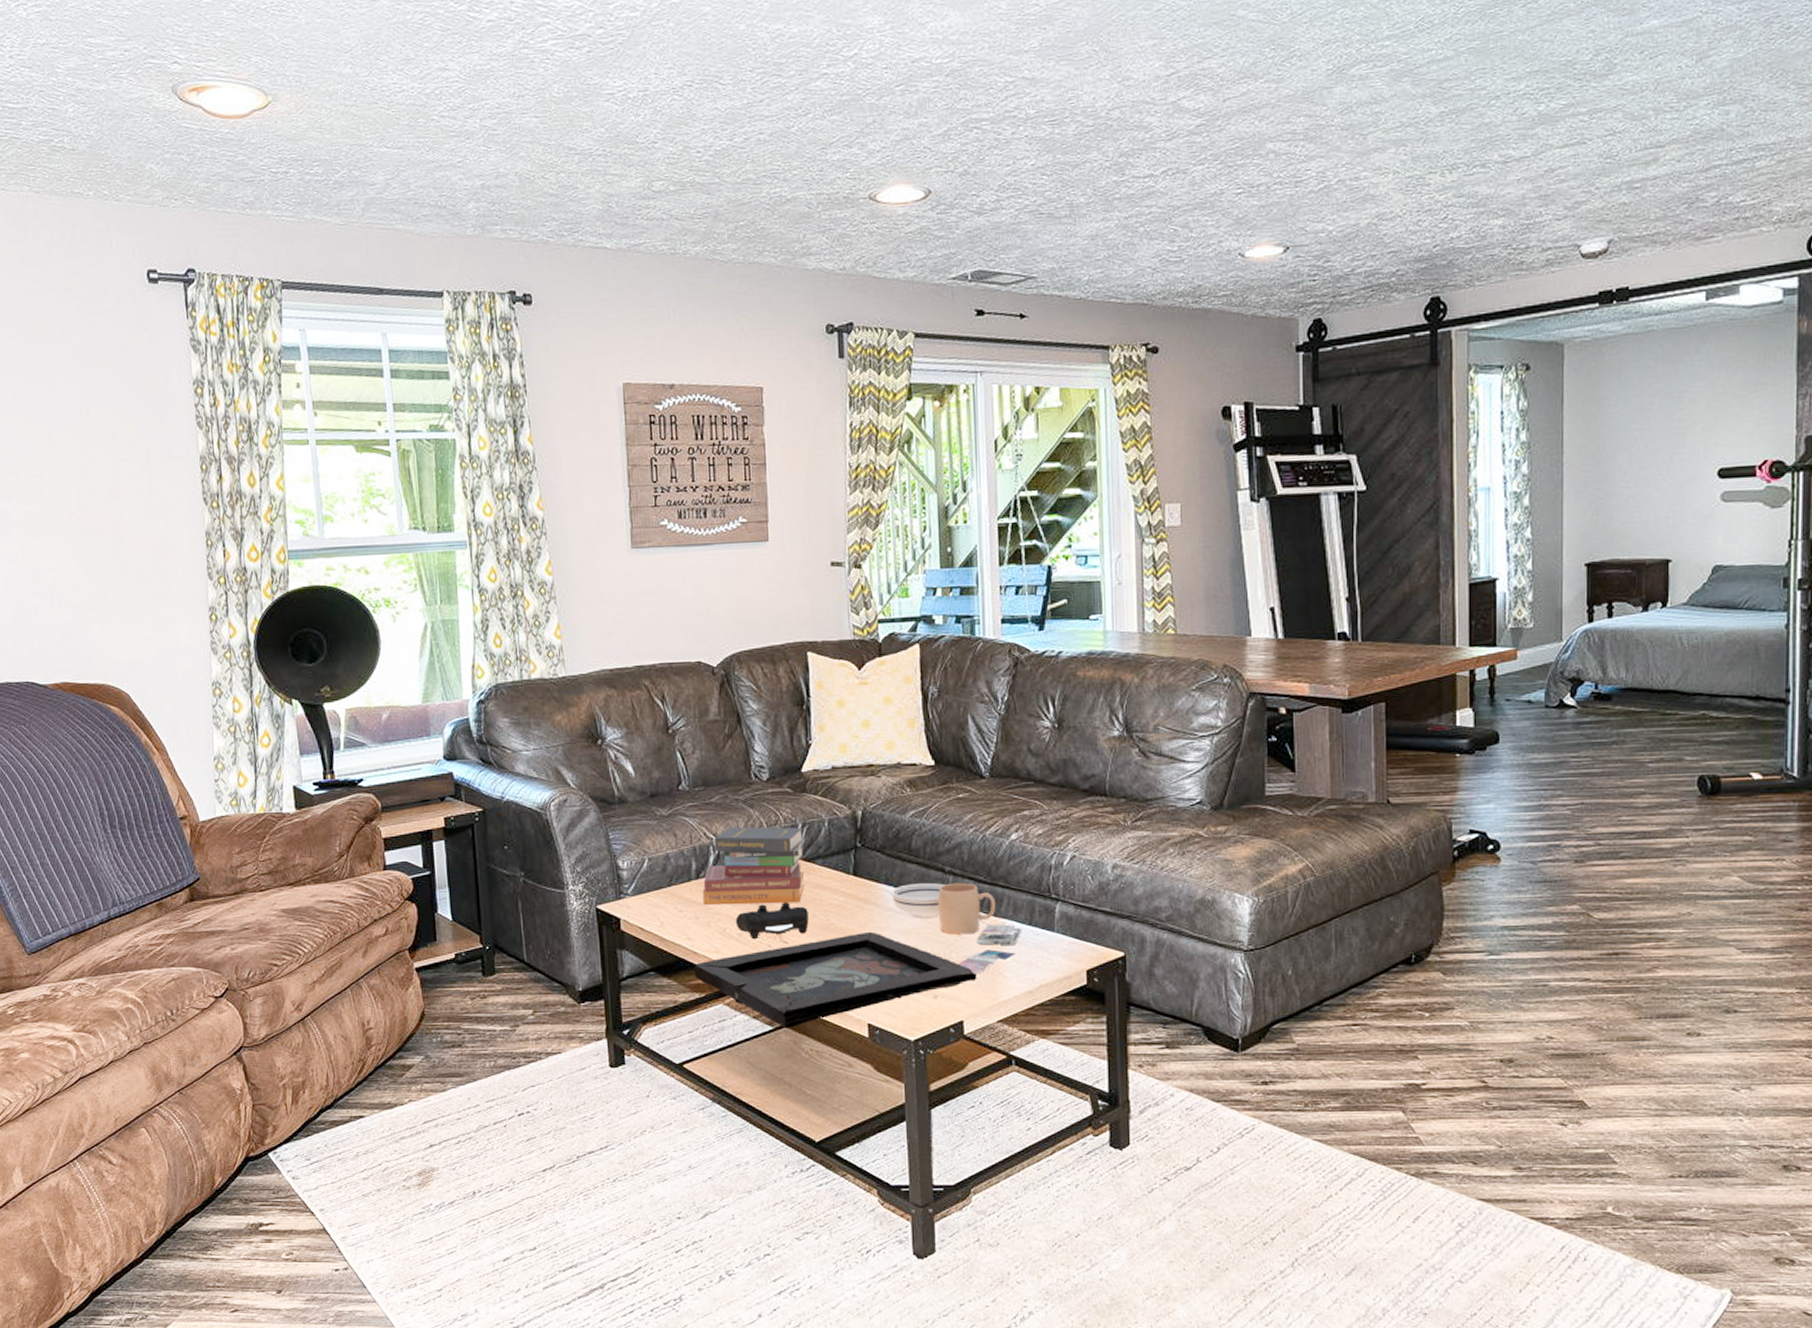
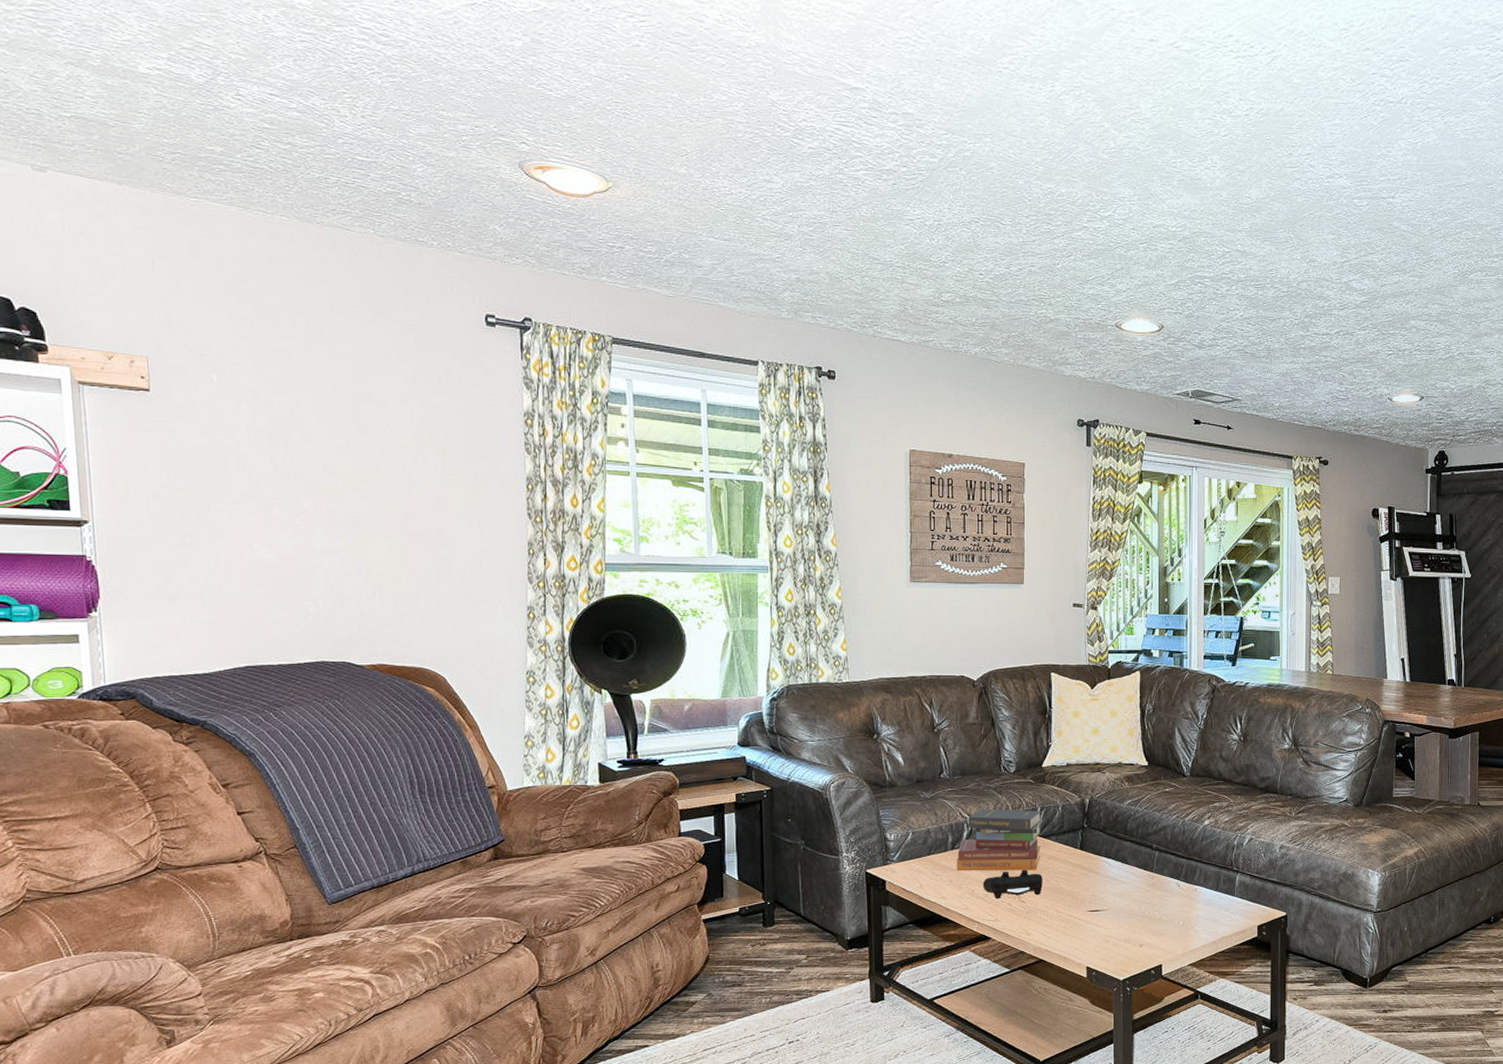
decorative tray: present [694,931,977,1028] -> none [946,894,1174,970]
bowl: present [891,883,945,918] -> none [1110,857,1152,884]
mug: present [937,882,996,935] -> none [1145,857,1191,897]
magazine: present [959,924,1023,974] -> none [1160,890,1210,928]

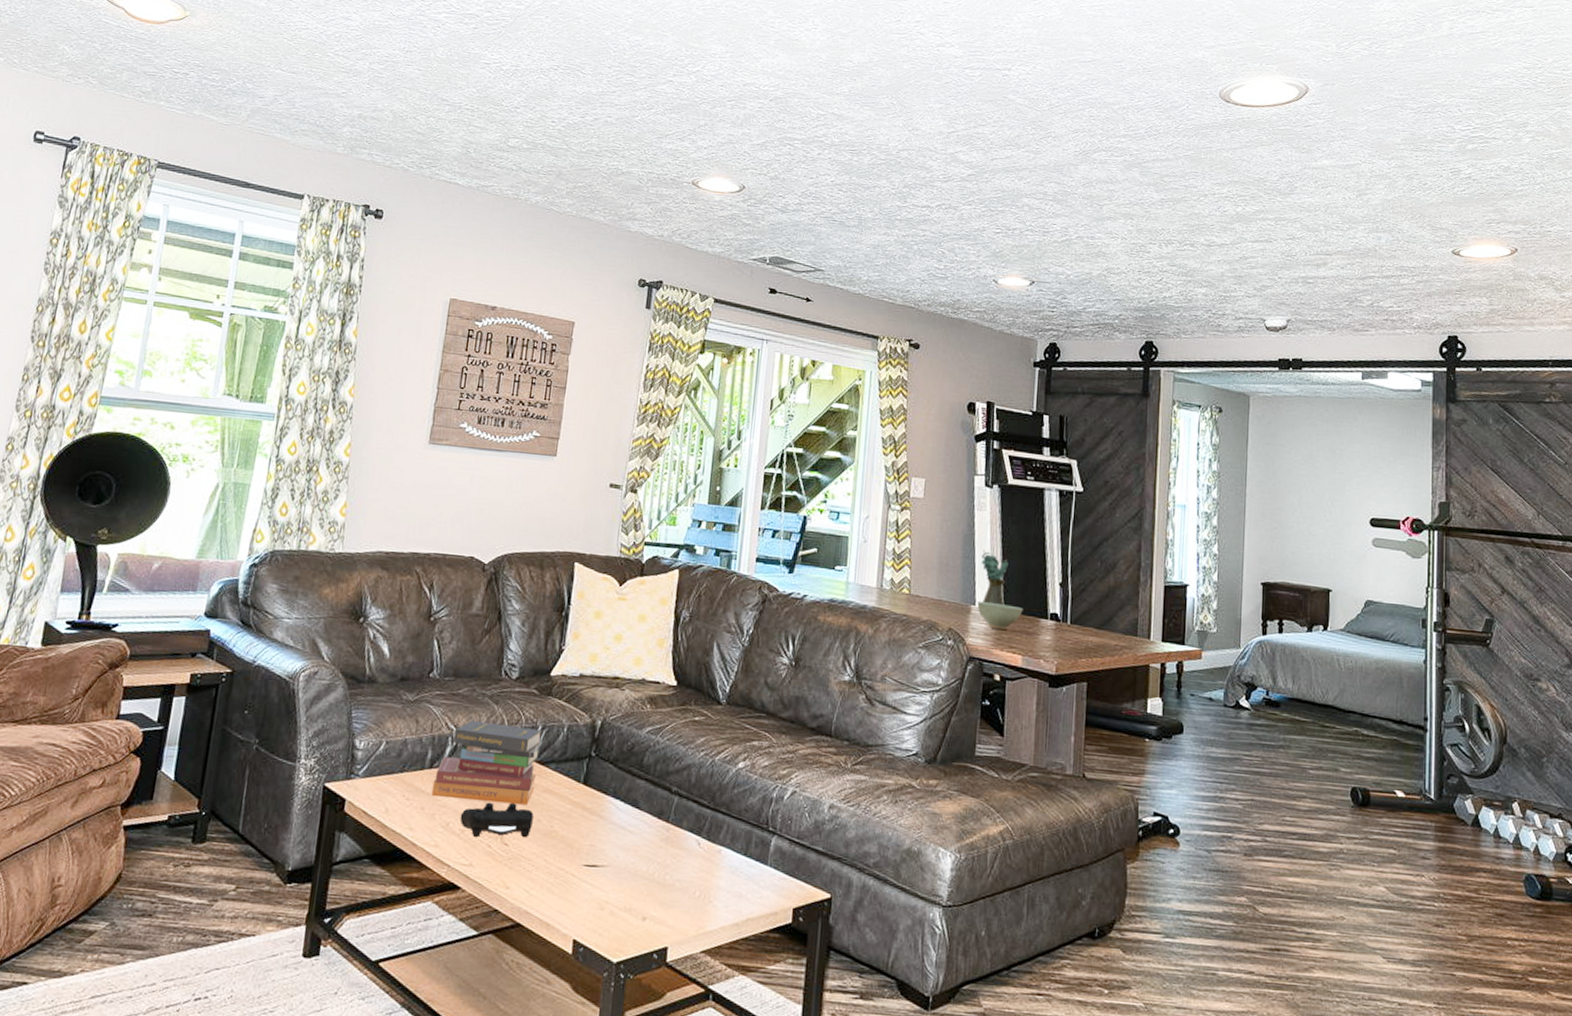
bowl: none [1388,674,1426,696] -> present [977,600,1023,630]
vase: none [1390,633,1412,677] -> present [981,549,1009,606]

